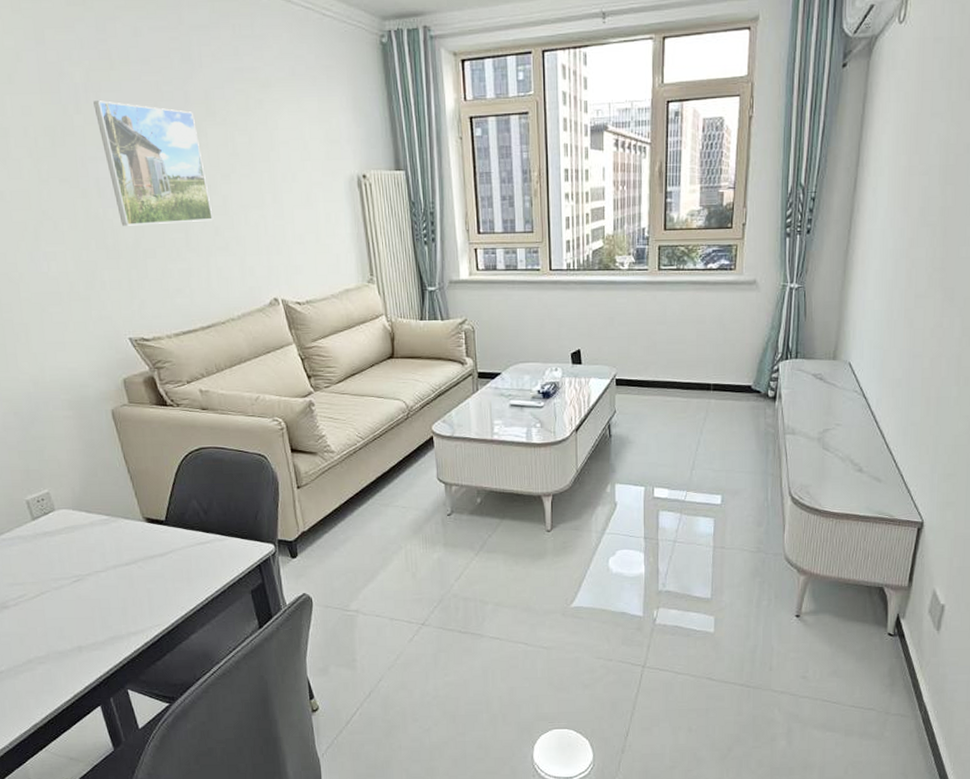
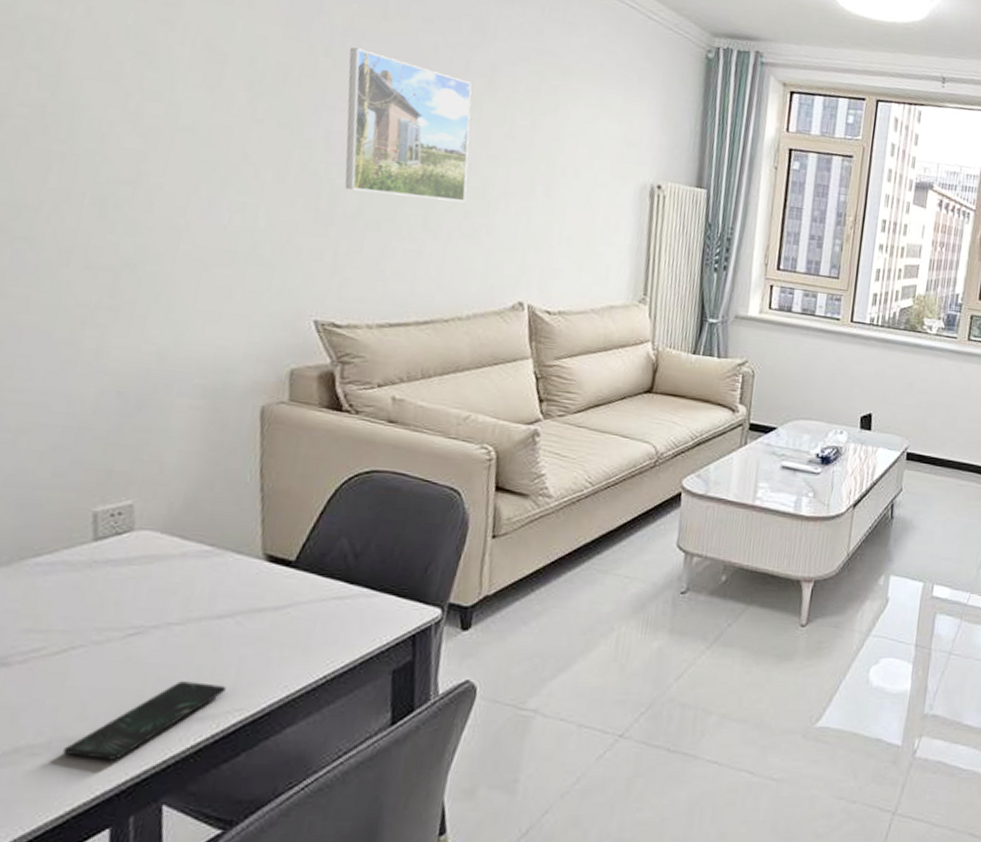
smartphone: none [57,609,145,664] -> present [62,681,227,760]

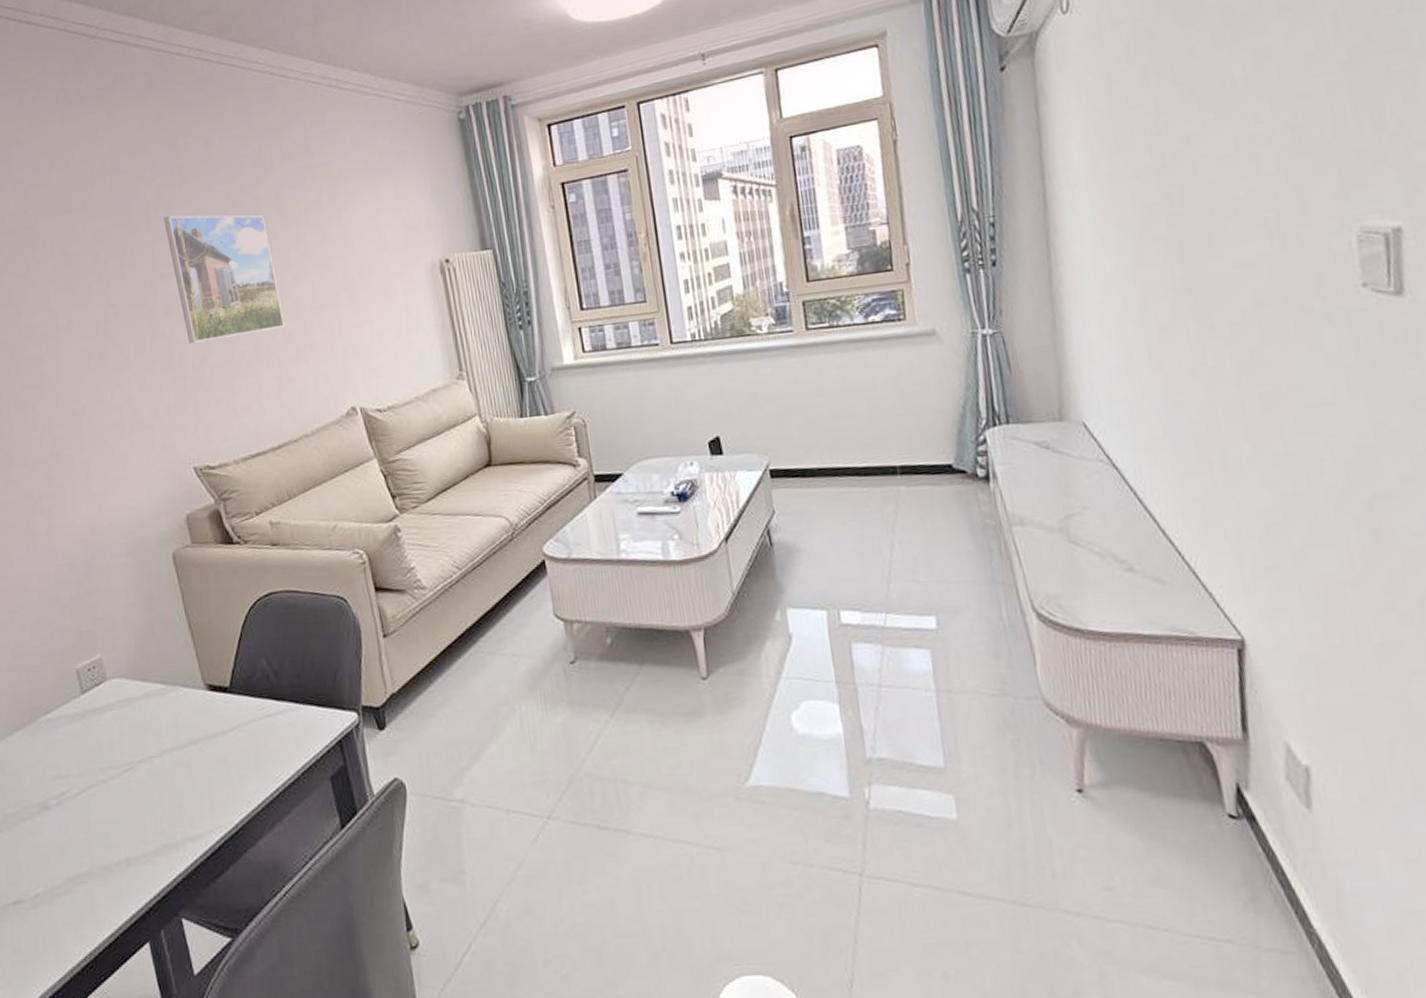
smartphone: present [62,681,227,760] -> none [101,806,205,882]

